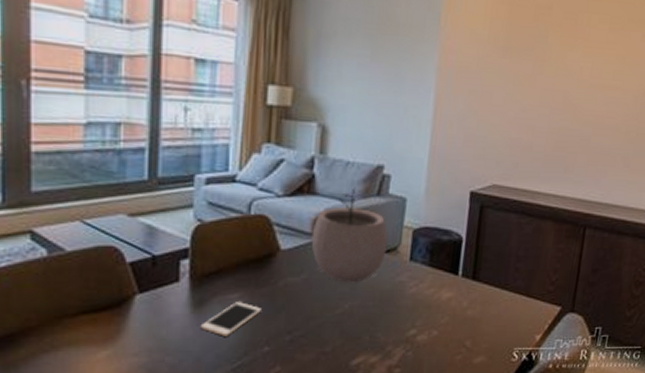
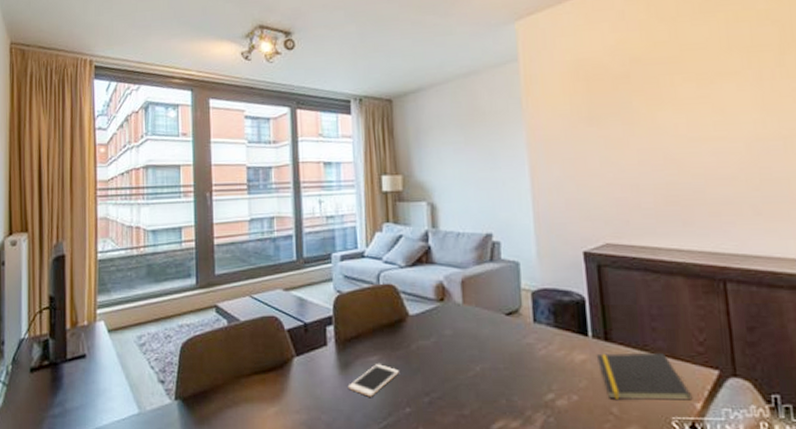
plant pot: present [311,186,388,283] -> none [435,254,509,346]
notepad: none [461,290,535,334] -> present [596,352,693,400]

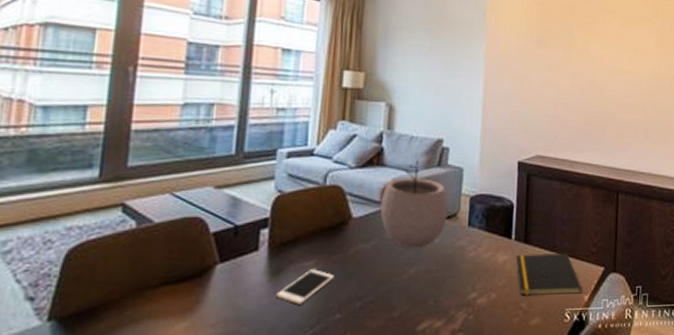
plant pot: none [435,254,509,346] -> present [380,158,448,249]

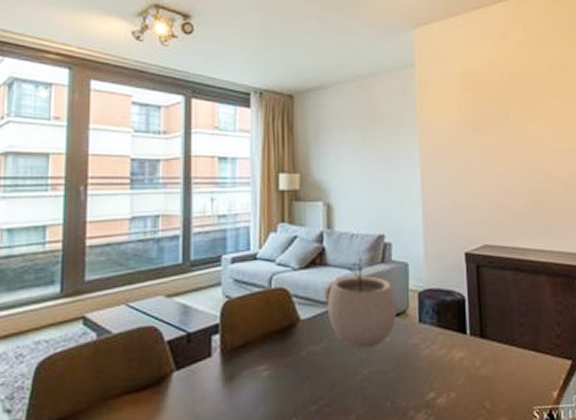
cell phone: present [275,269,334,305] -> none [232,373,287,410]
notepad: present [515,252,583,296] -> none [472,346,551,394]

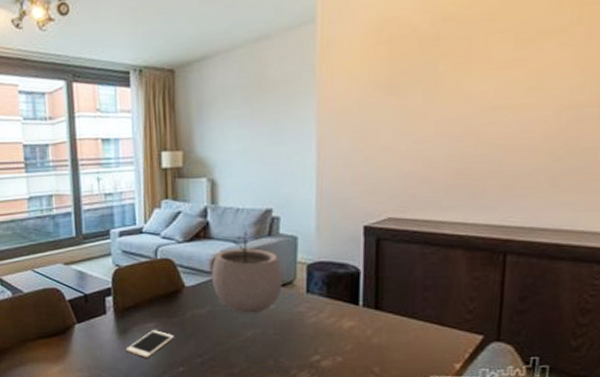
cell phone: none [232,373,287,410] -> present [125,330,174,358]

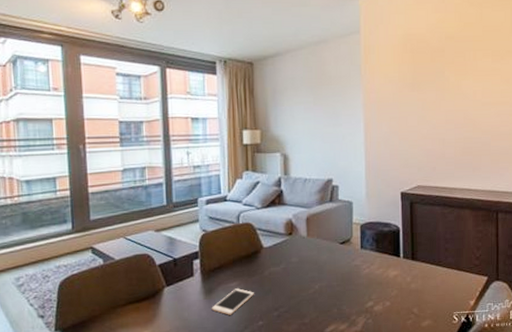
plant pot: present [211,229,283,314] -> none [285,196,342,269]

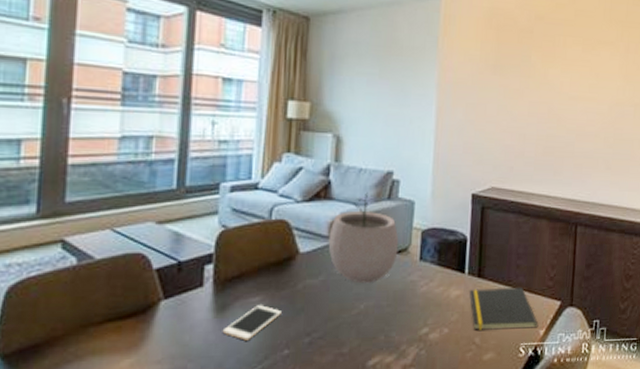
plant pot: none [285,196,342,269] -> present [328,191,399,284]
notepad: none [405,266,469,303] -> present [469,286,539,330]

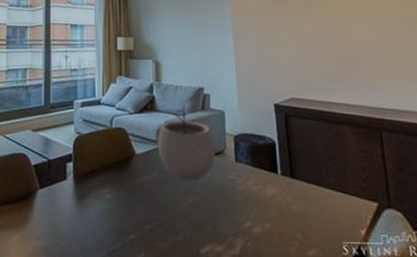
cell phone: present [222,305,281,341] -> none [82,196,126,225]
notepad: present [469,286,539,330] -> none [284,187,359,228]

